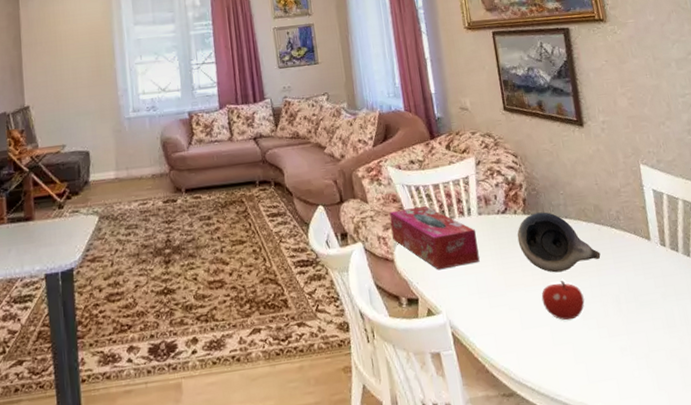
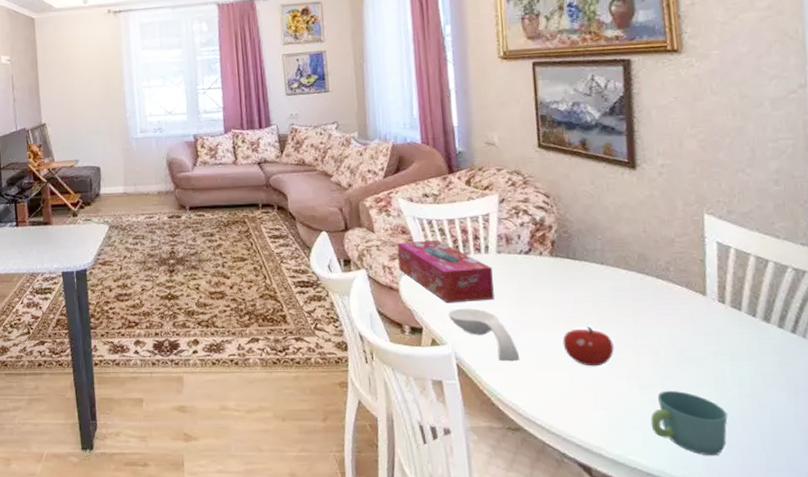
spoon rest: none [441,273,507,326] -> present [449,308,520,362]
teapot: present [517,212,601,273] -> none [540,256,640,318]
mug: none [621,335,683,397] -> present [650,391,728,456]

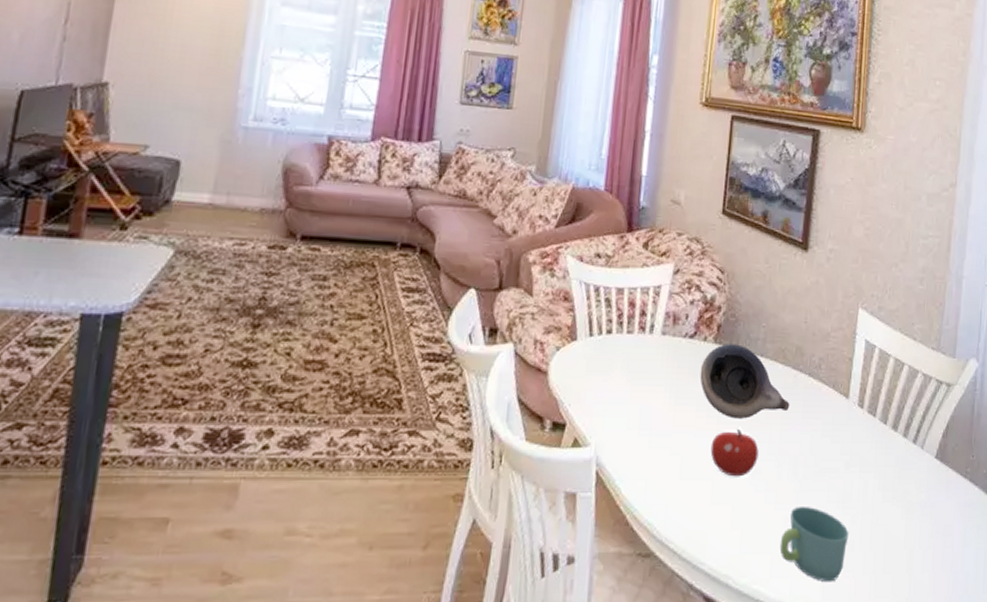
tissue box: present [397,239,494,303] -> none [552,311,655,393]
spoon rest: present [449,308,520,362] -> none [598,400,665,470]
teapot: none [540,256,640,318] -> present [700,344,790,419]

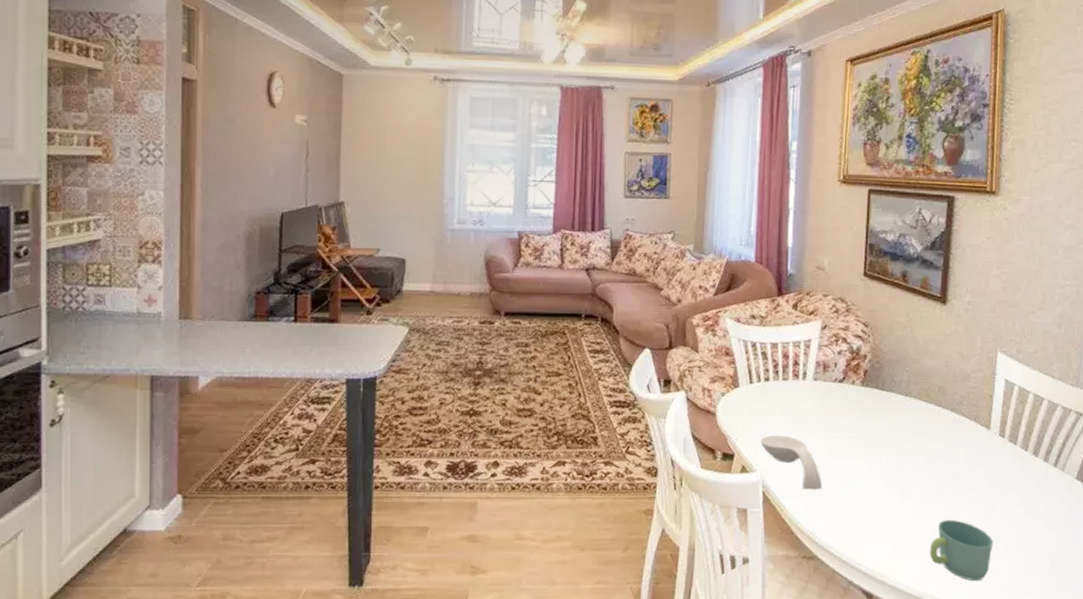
spoon rest: none [598,400,665,470] -> present [761,435,823,490]
teapot: present [700,344,790,419] -> none [850,386,934,448]
fruit: present [710,429,759,477] -> none [862,457,907,496]

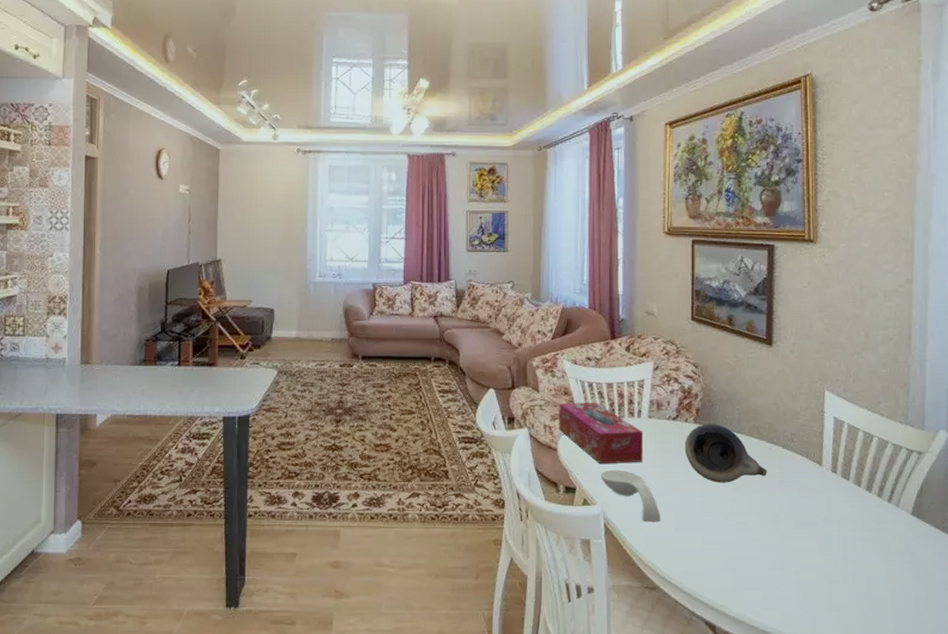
tissue box: none [718,363,808,430] -> present [559,402,644,465]
teapot: none [850,386,934,448] -> present [684,424,767,483]
mug: present [929,520,994,581] -> none [769,554,832,615]

